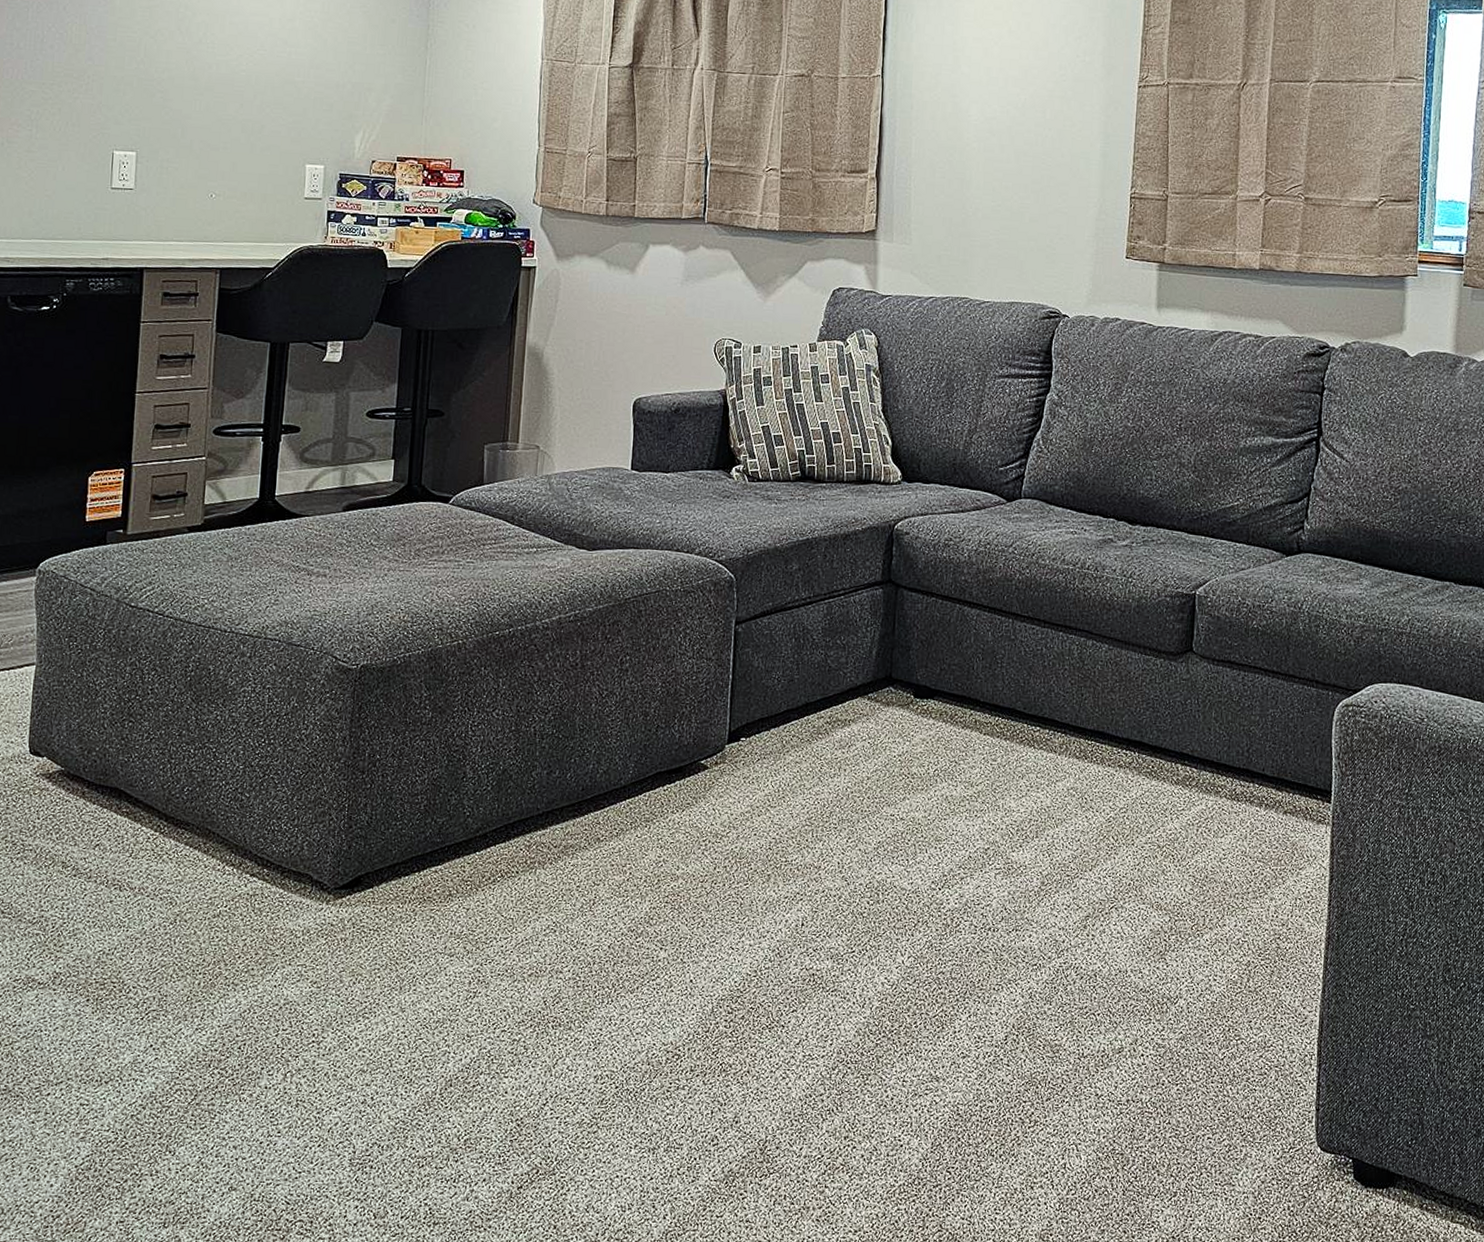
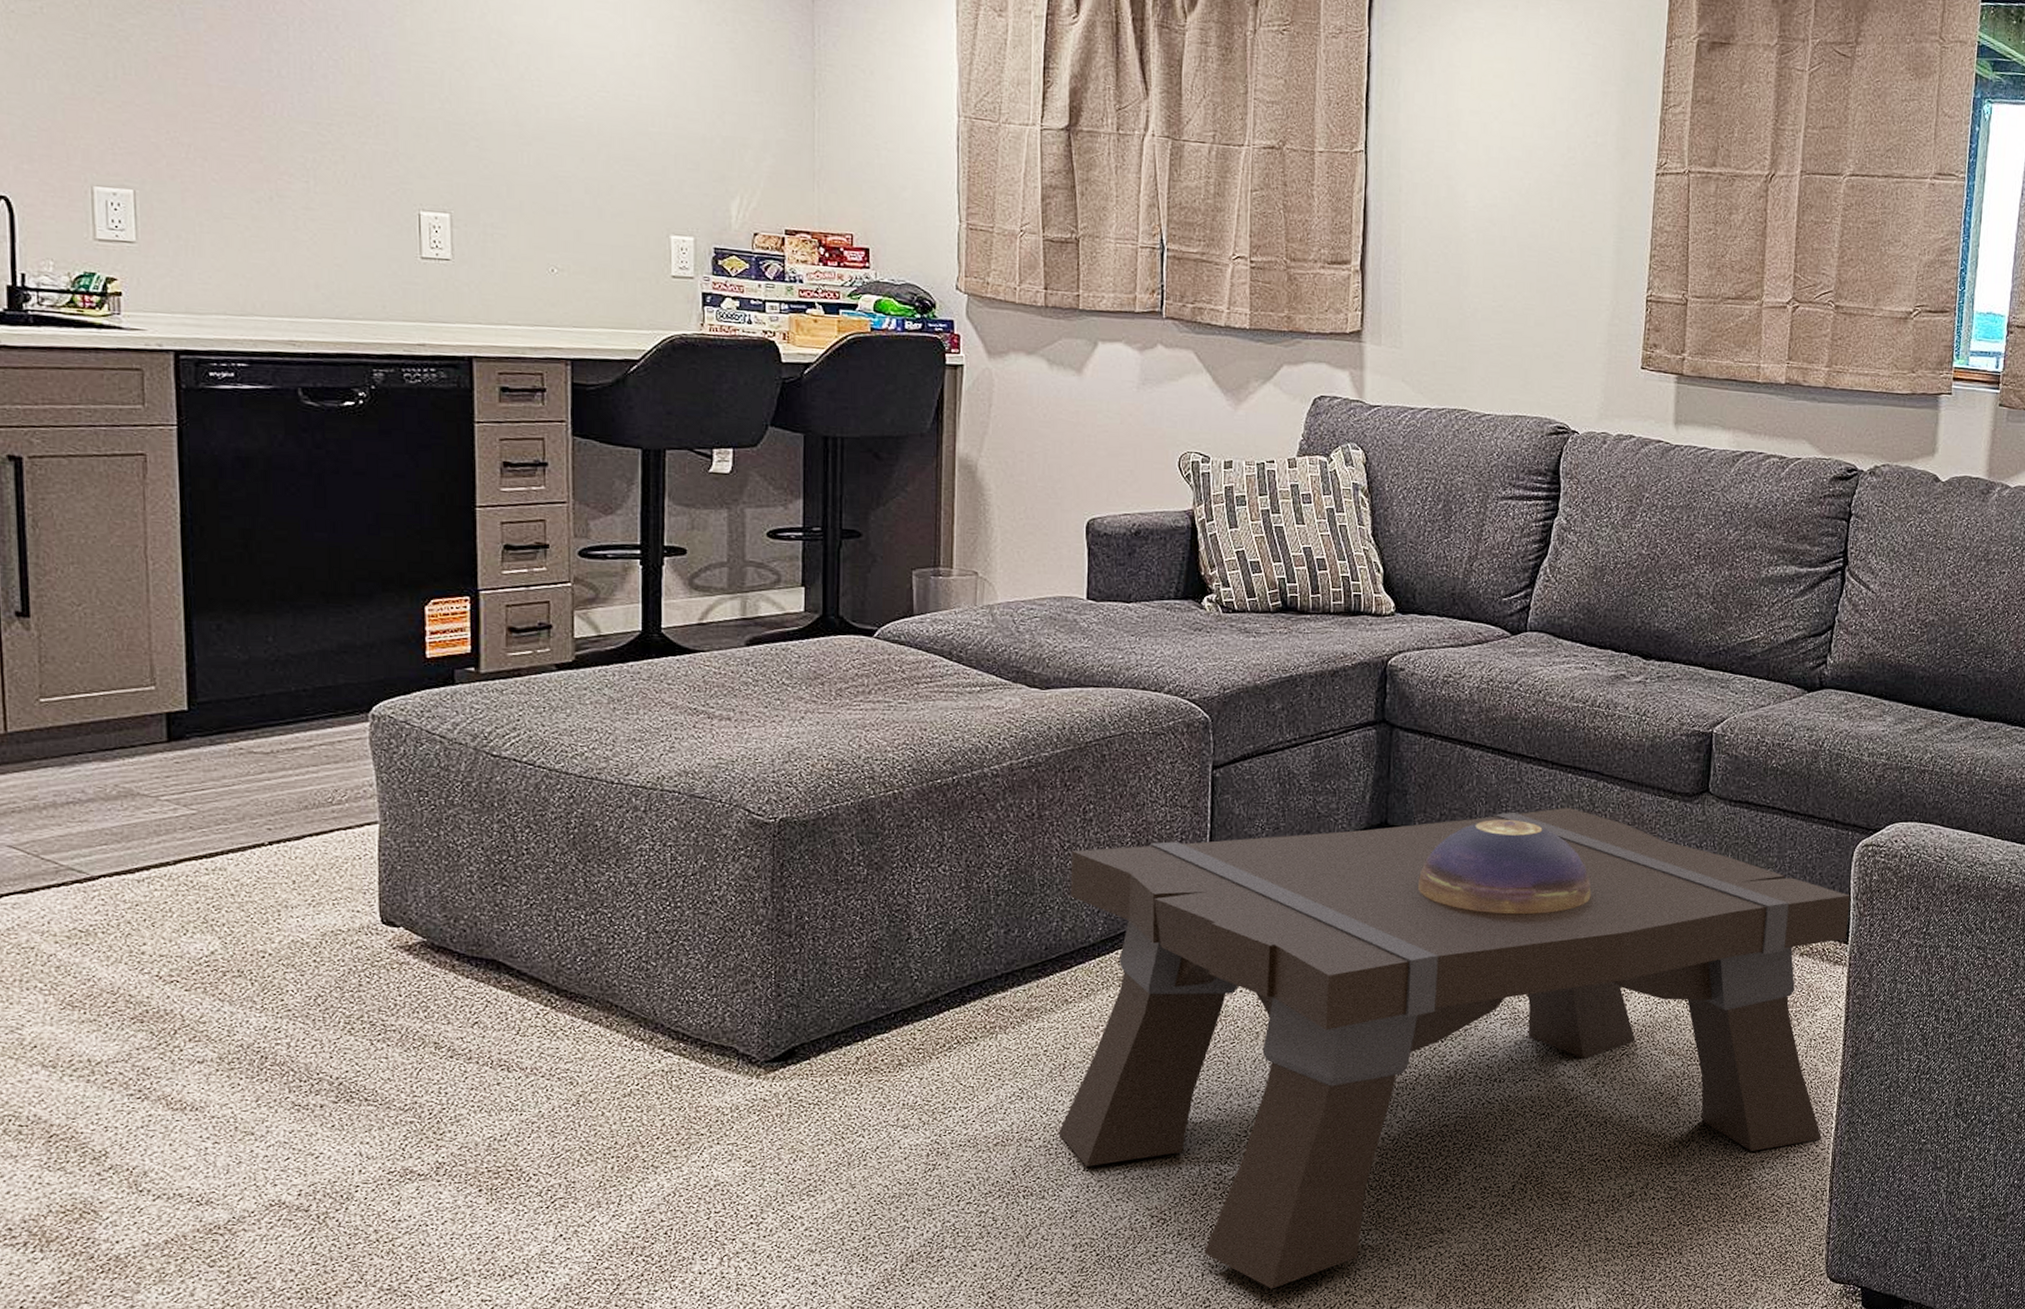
coffee table: none [586,664,1332,1130] -> present [1058,807,1851,1289]
decorative bowl: none [919,674,1081,767] -> present [1418,819,1591,914]

